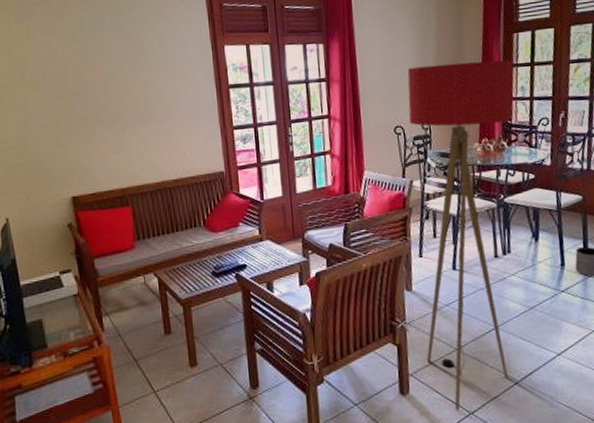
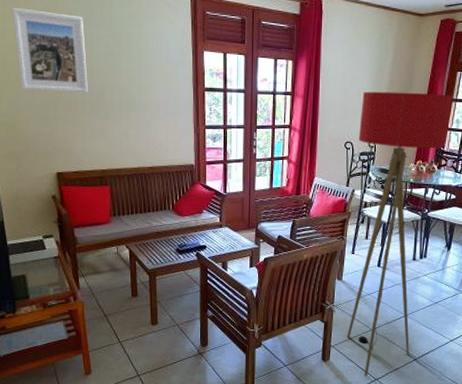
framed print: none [18,24,101,110] -> present [12,7,88,92]

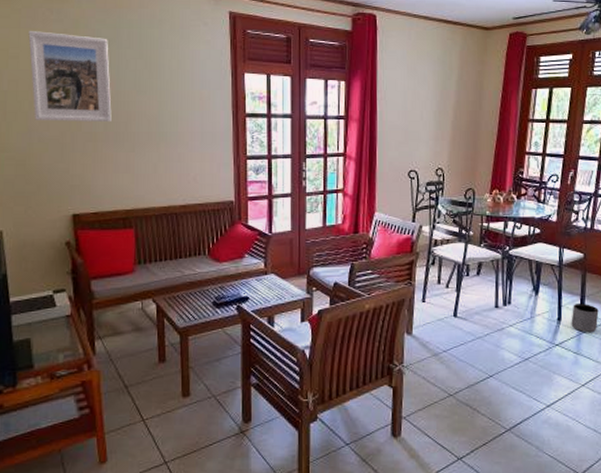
floor lamp: present [347,91,453,377] -> none [421,113,529,456]

